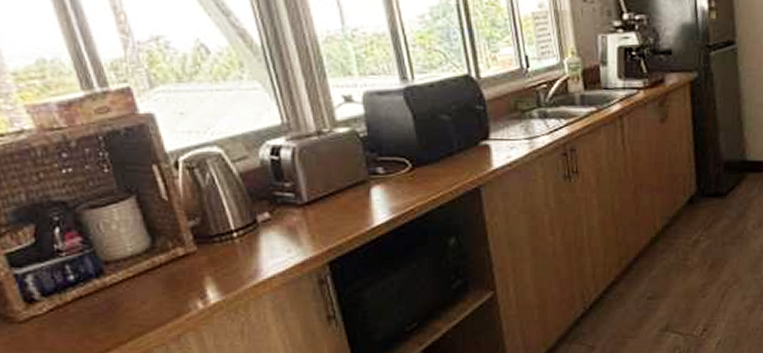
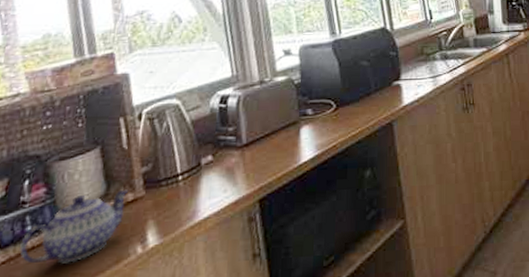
teapot: none [65,243,177,314] -> present [18,189,128,264]

